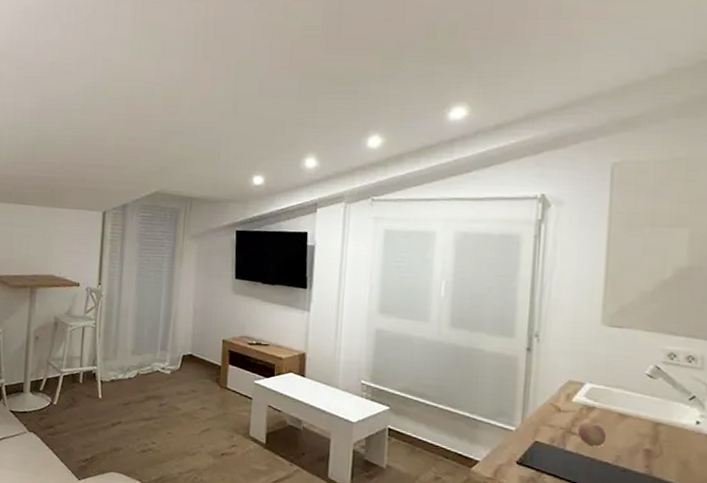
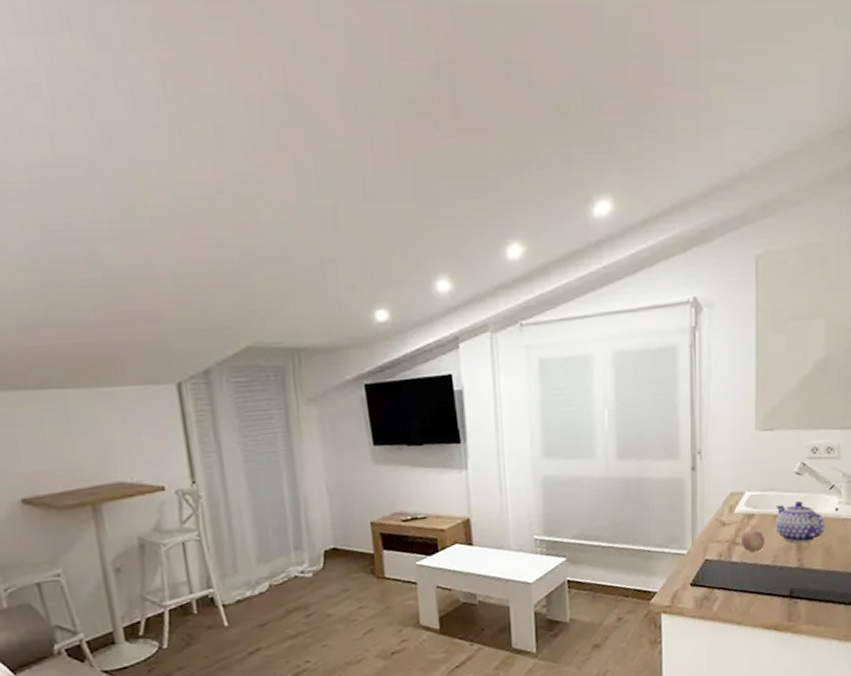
teapot: none [620,404,682,451] -> present [776,500,825,543]

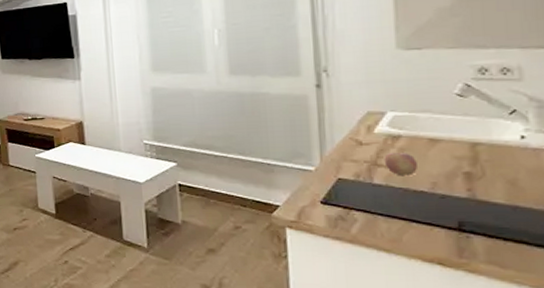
teapot: present [776,500,825,543] -> none [430,124,506,172]

